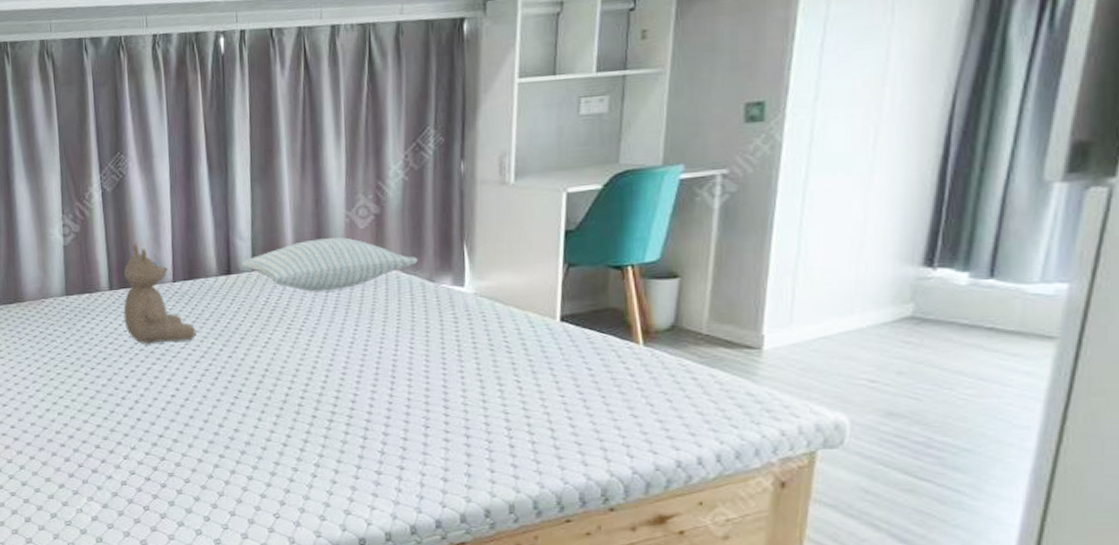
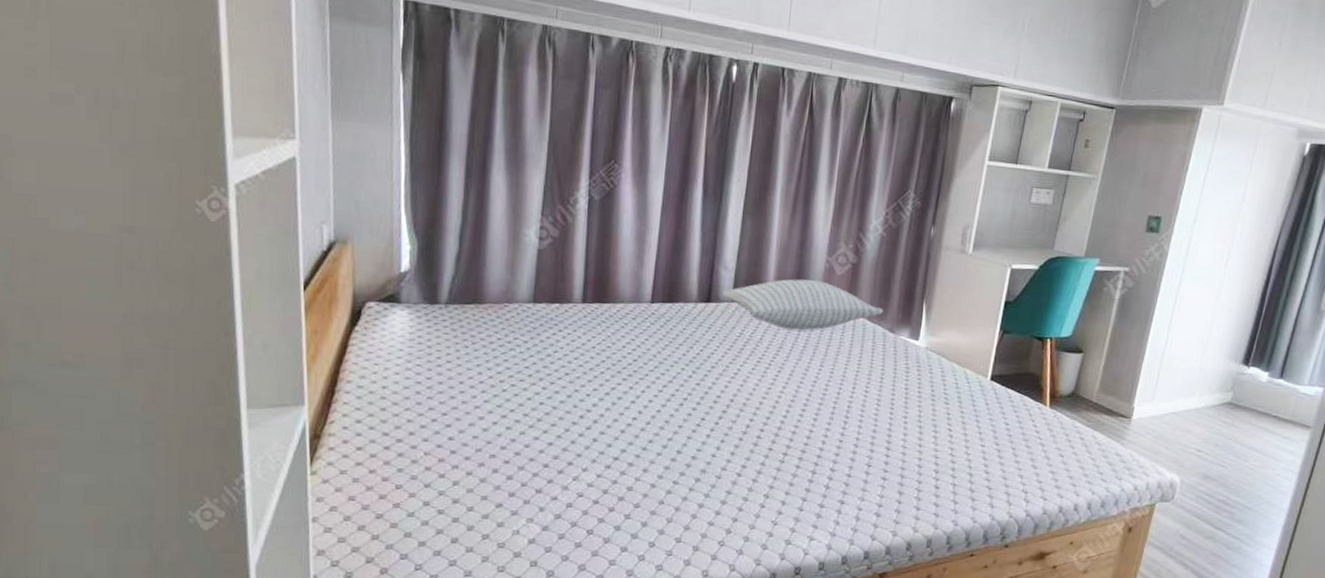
teddy bear: present [123,244,197,345] -> none [594,258,668,364]

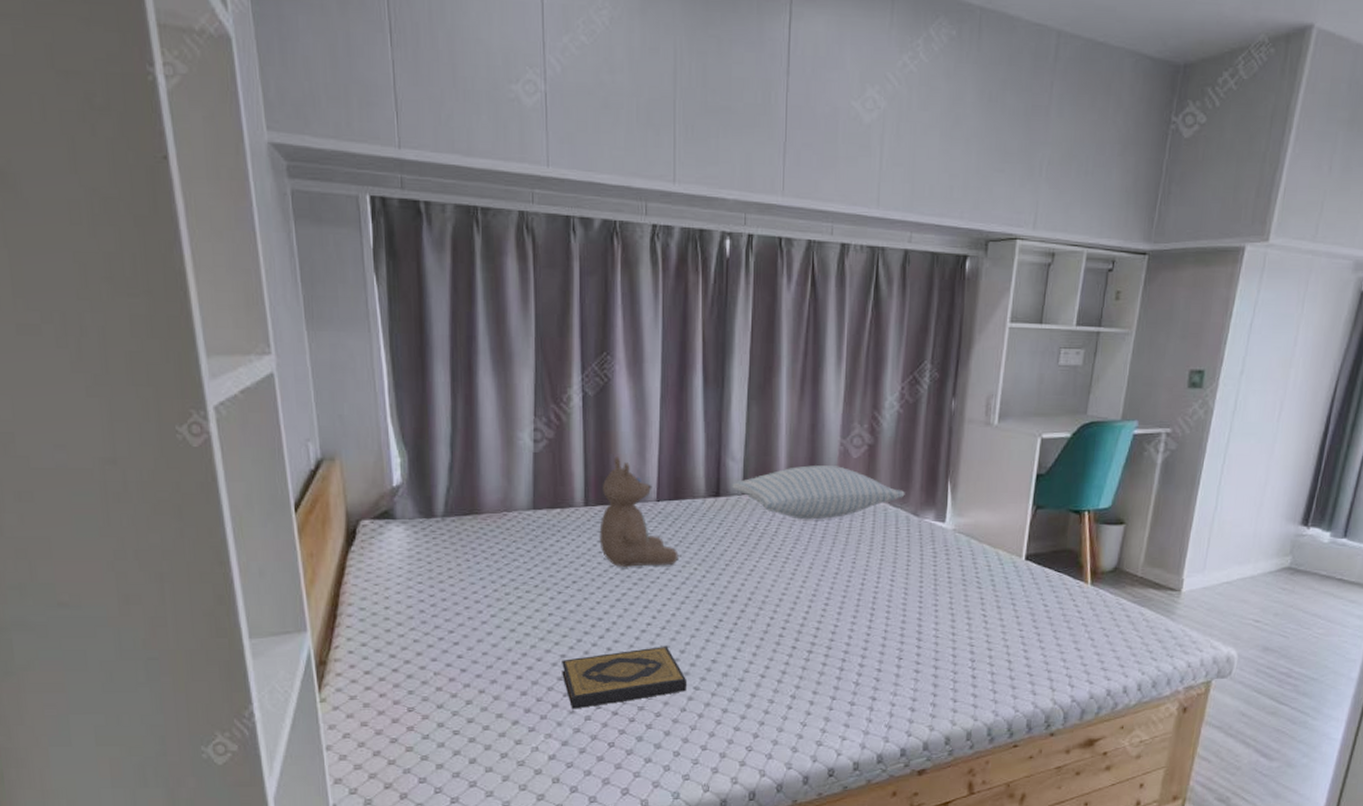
hardback book: none [548,440,667,496] -> present [562,647,688,709]
teddy bear: none [594,258,668,364] -> present [599,457,679,568]

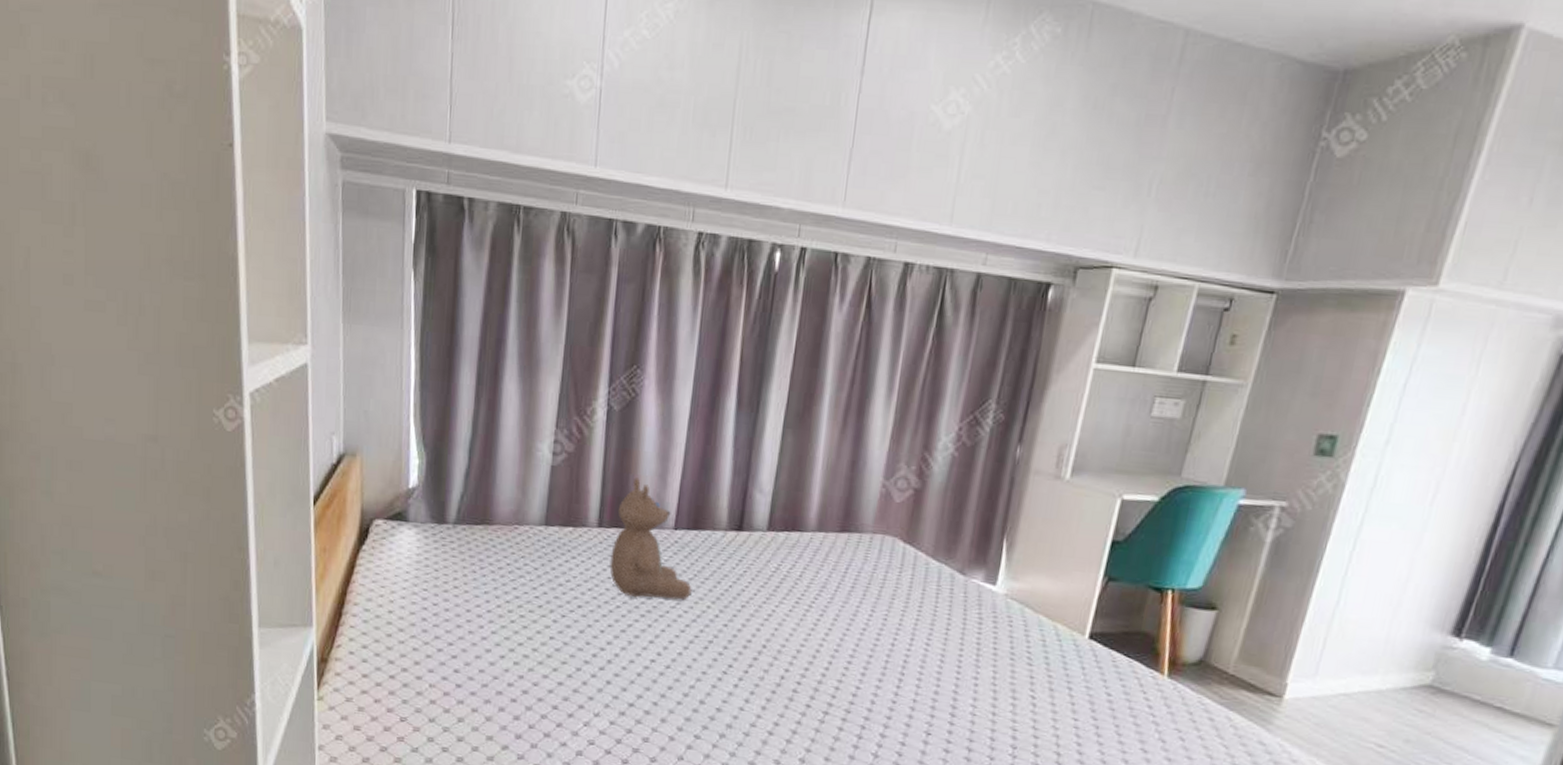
hardback book: present [562,647,688,709] -> none [557,686,688,742]
pillow: present [732,465,905,520] -> none [756,505,952,568]

